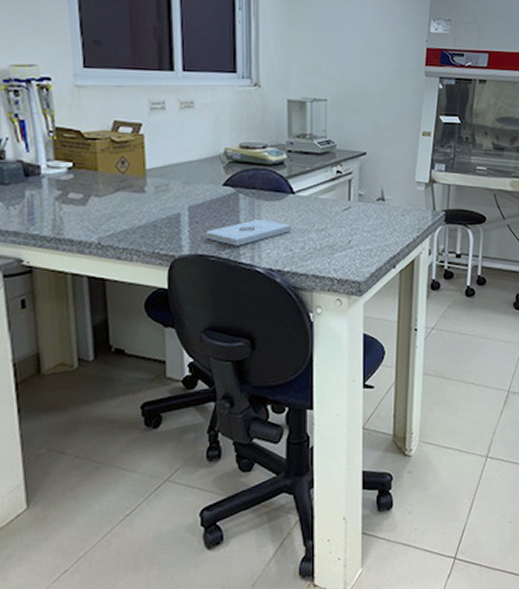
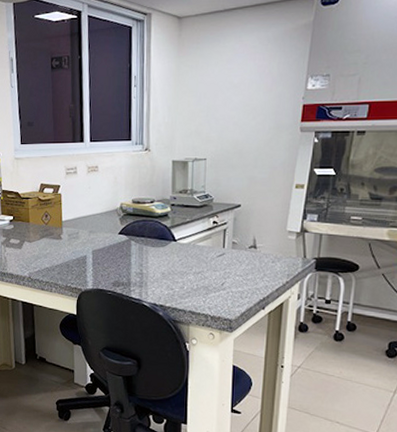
notepad: present [206,220,291,246] -> none [105,262,173,284]

